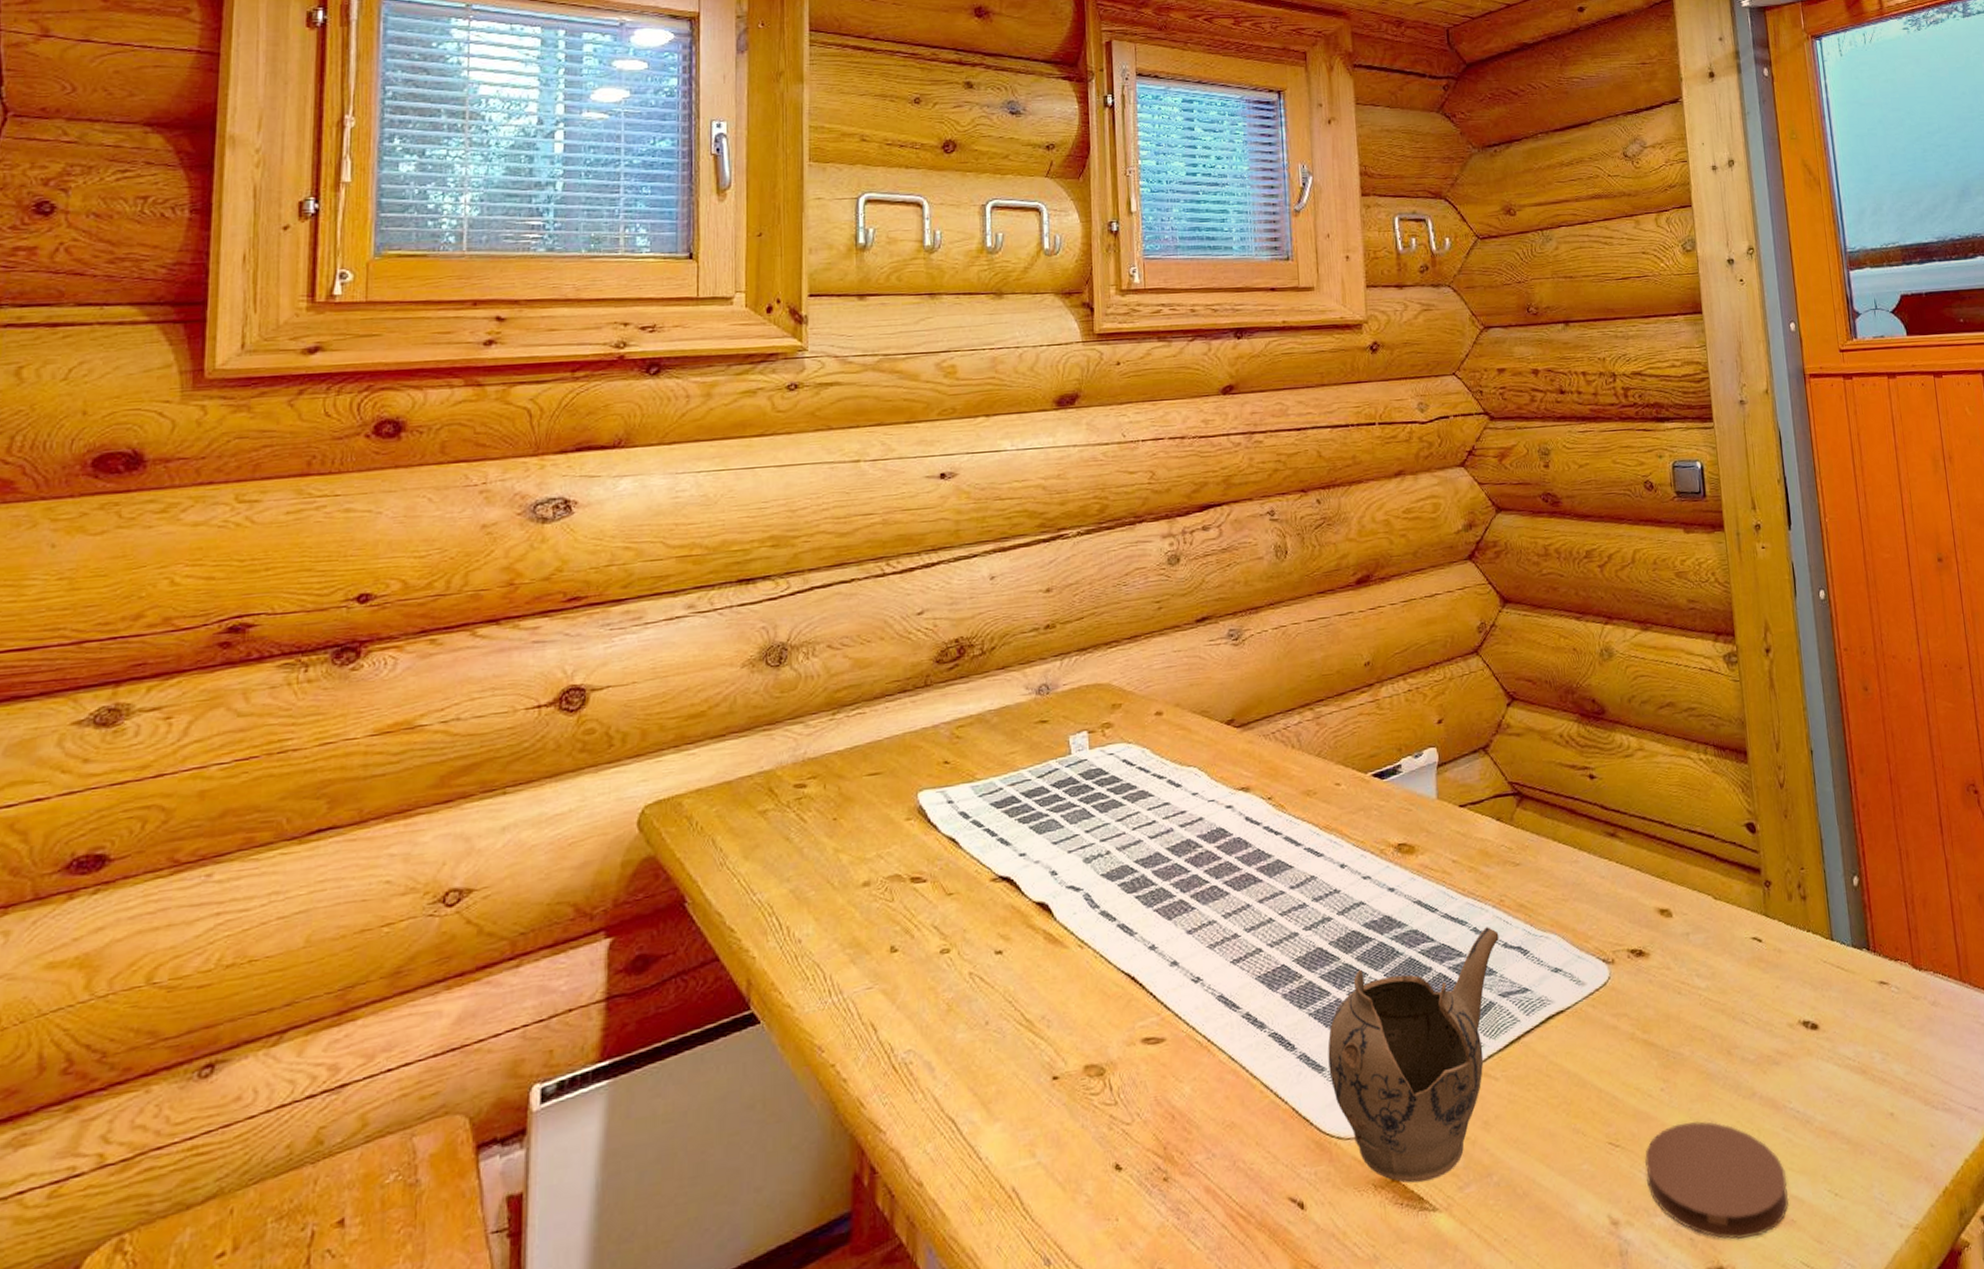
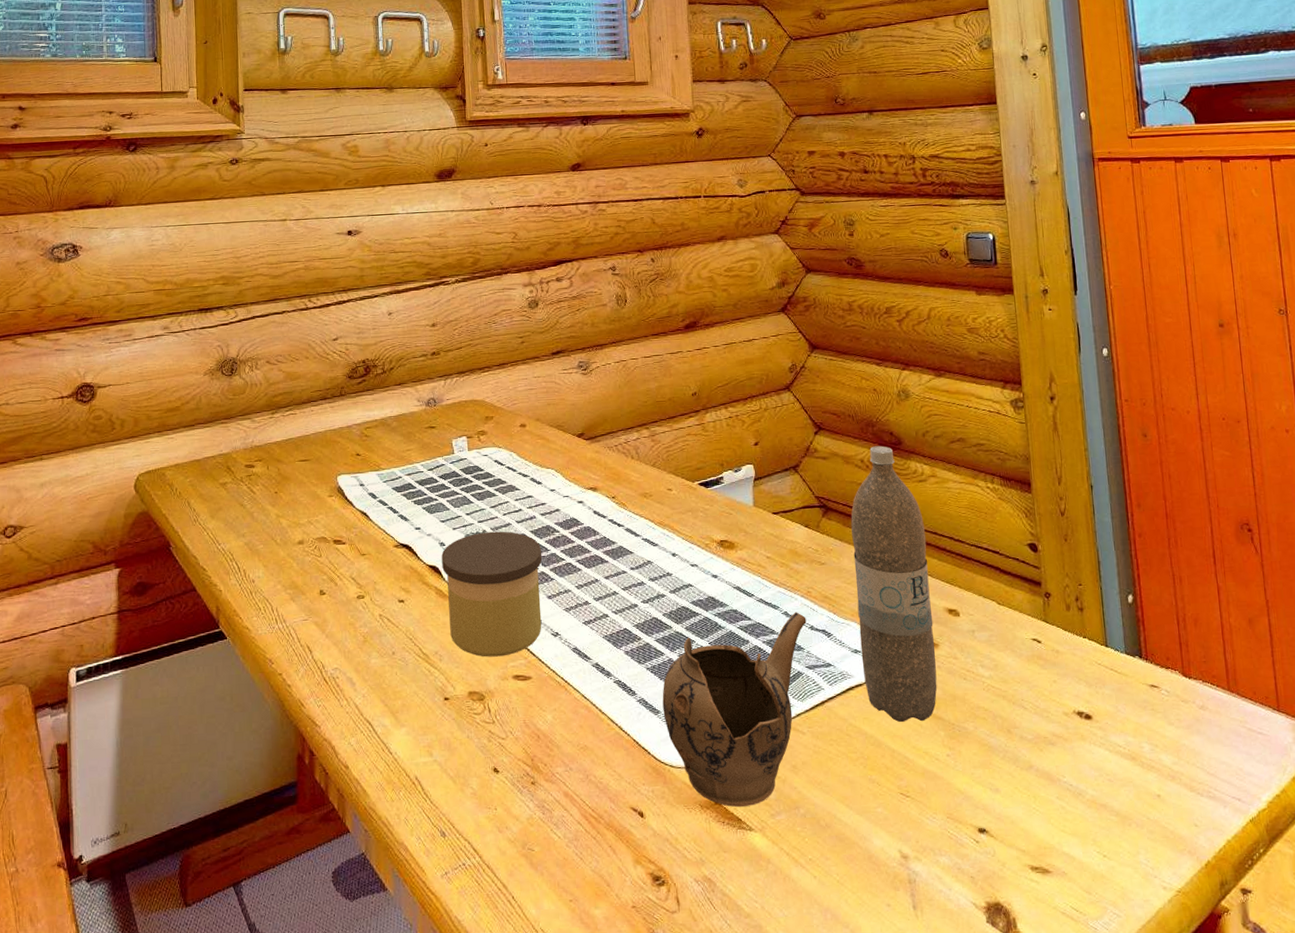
candle: none [1052,850,1181,1018] -> present [441,531,543,657]
water bottle: none [1549,716,1649,1054] -> present [851,446,937,723]
coaster: present [1644,1121,1789,1239] -> none [931,784,1061,882]

